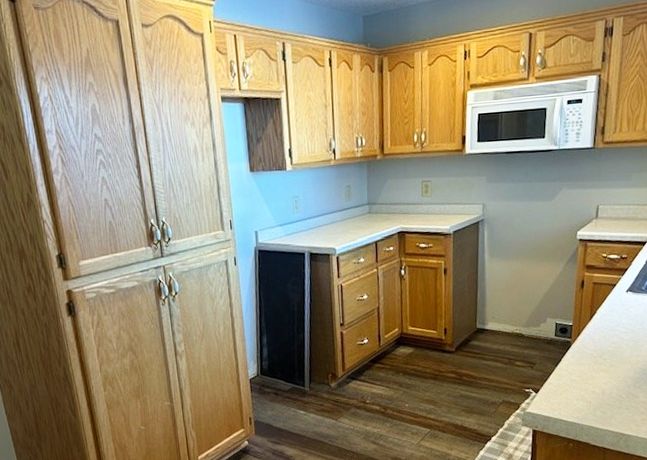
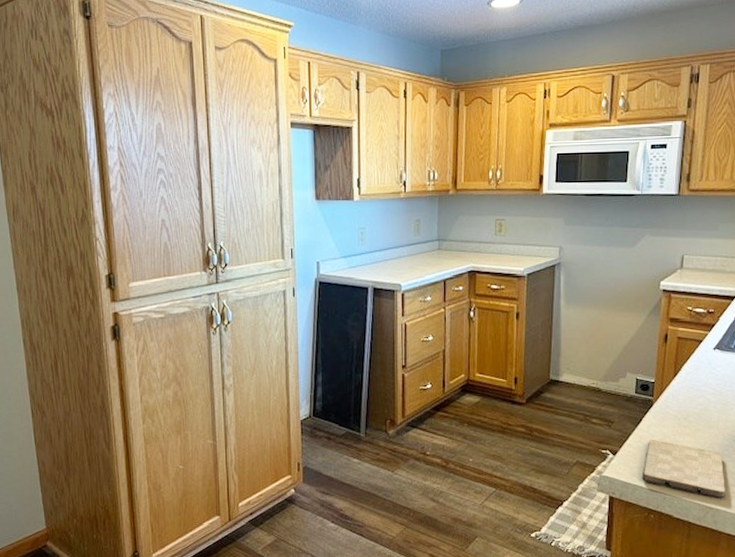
cutting board: none [561,376,637,425] -> present [641,439,725,498]

